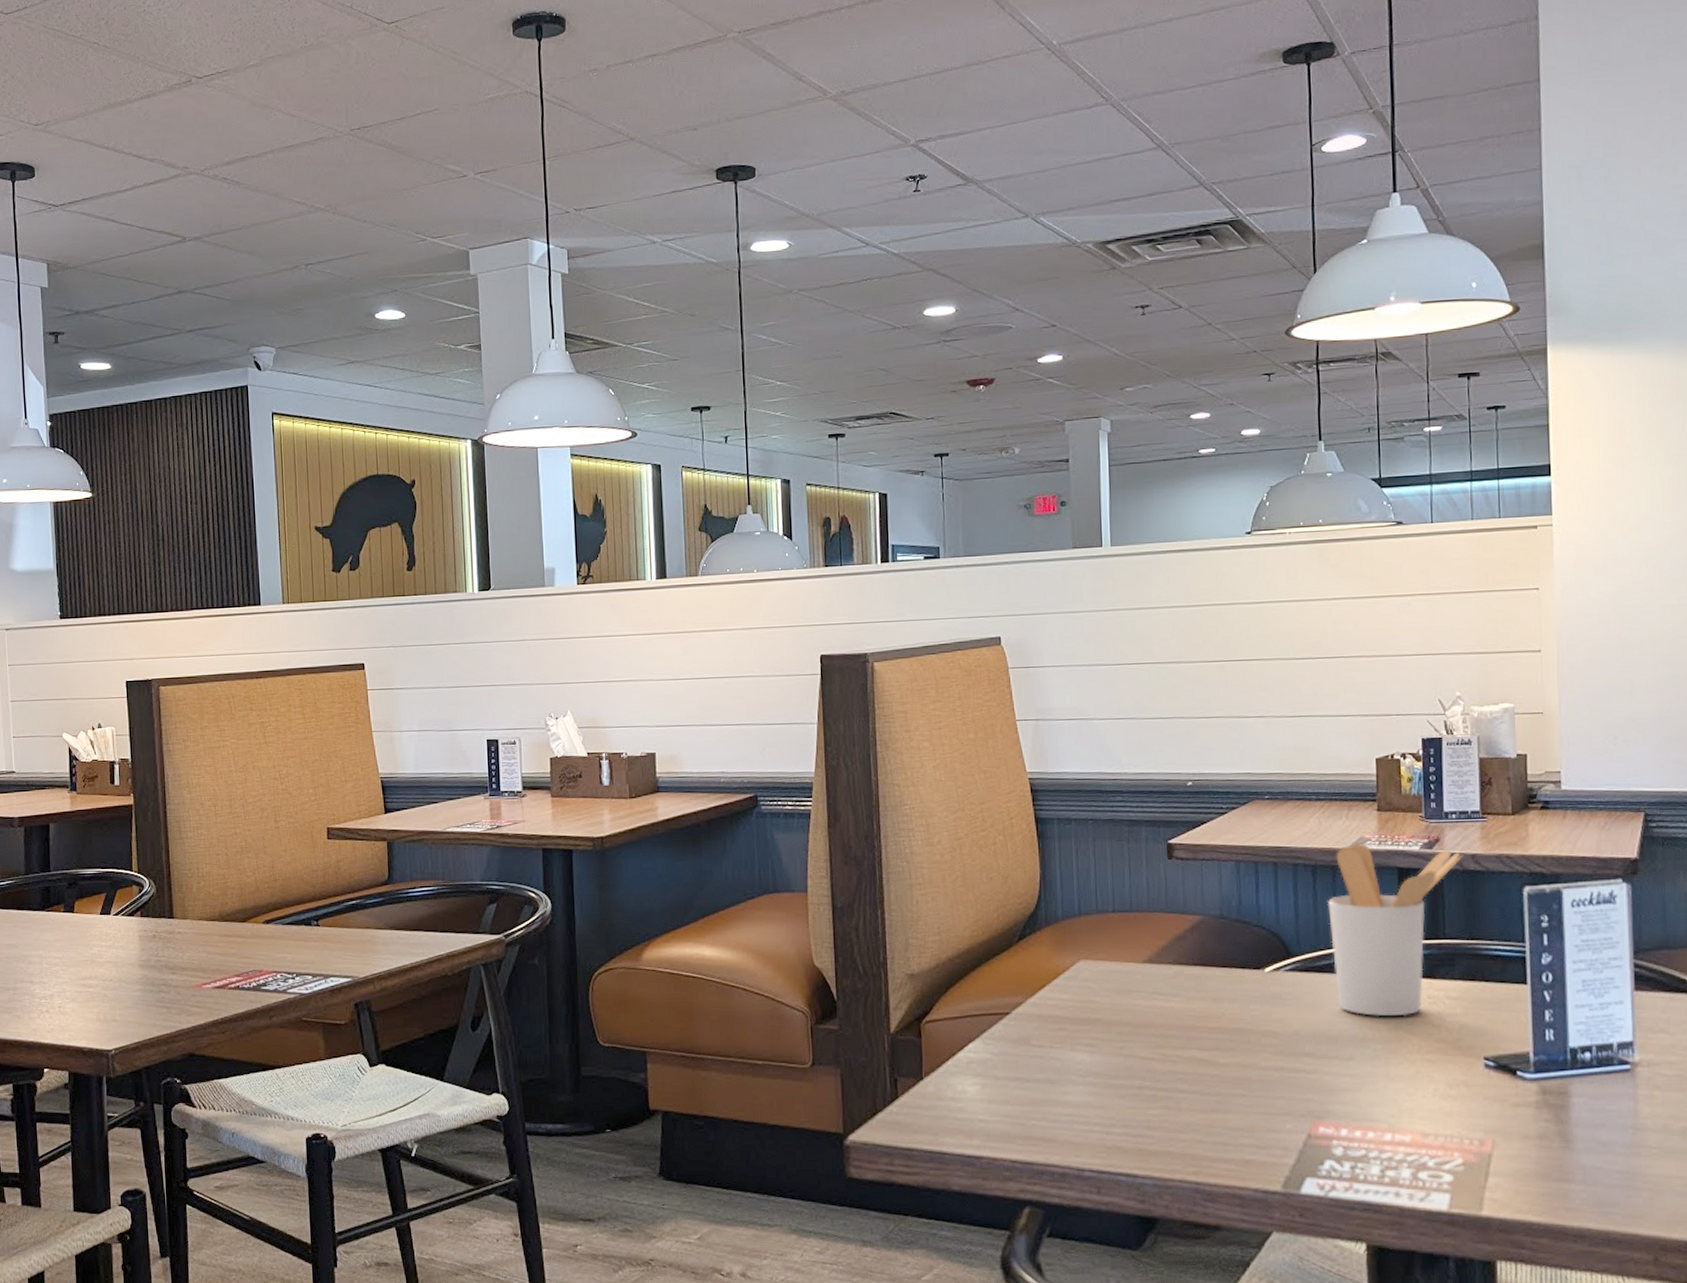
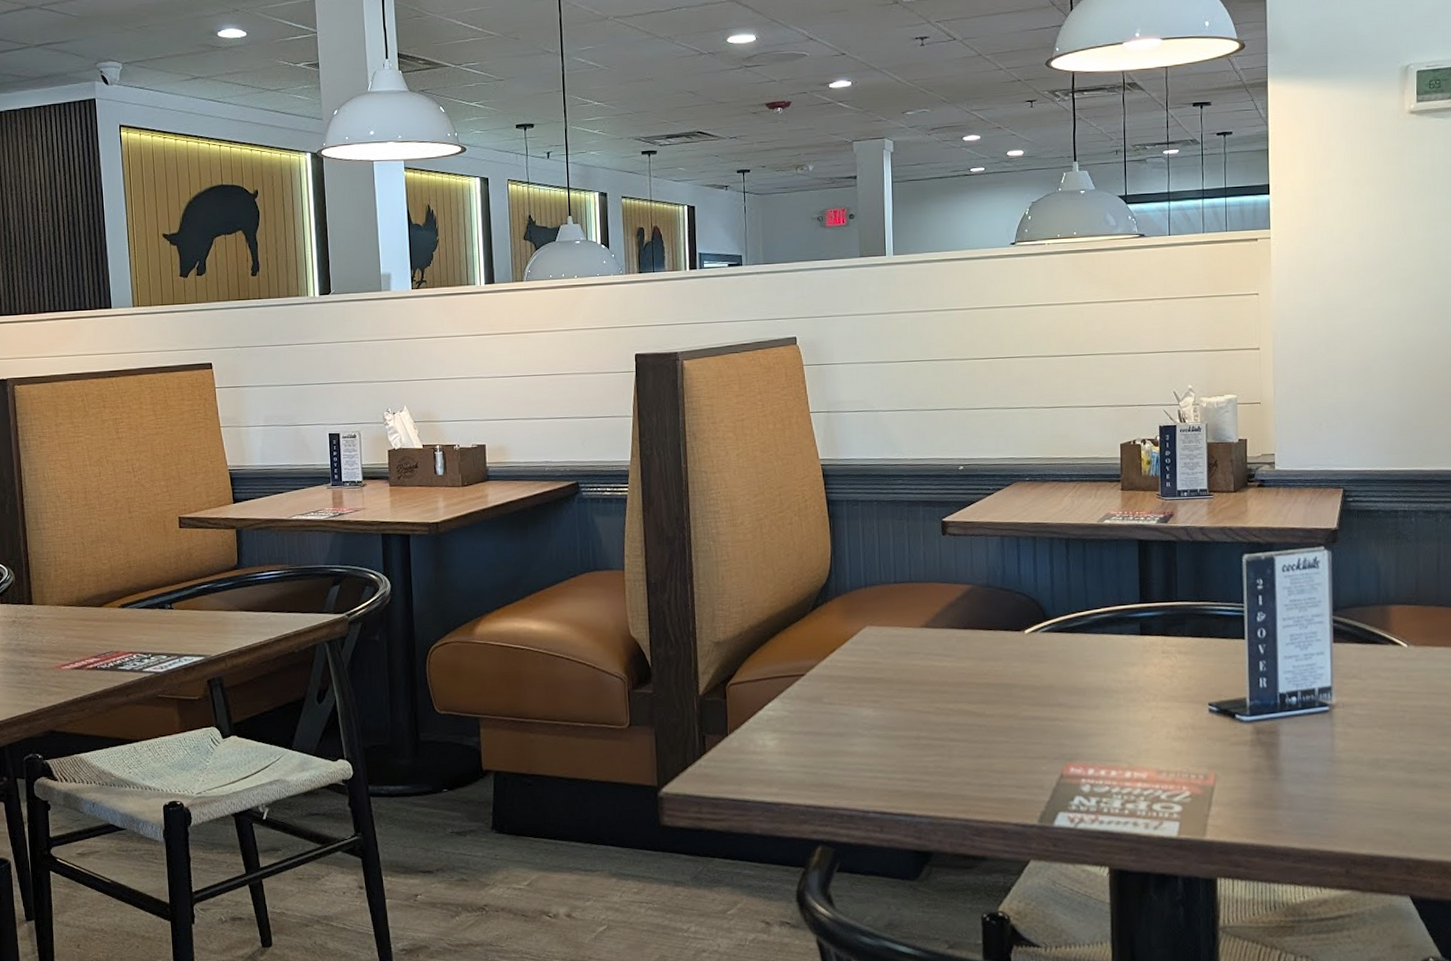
utensil holder: present [1327,841,1464,1017] -> none [1078,517,1193,671]

